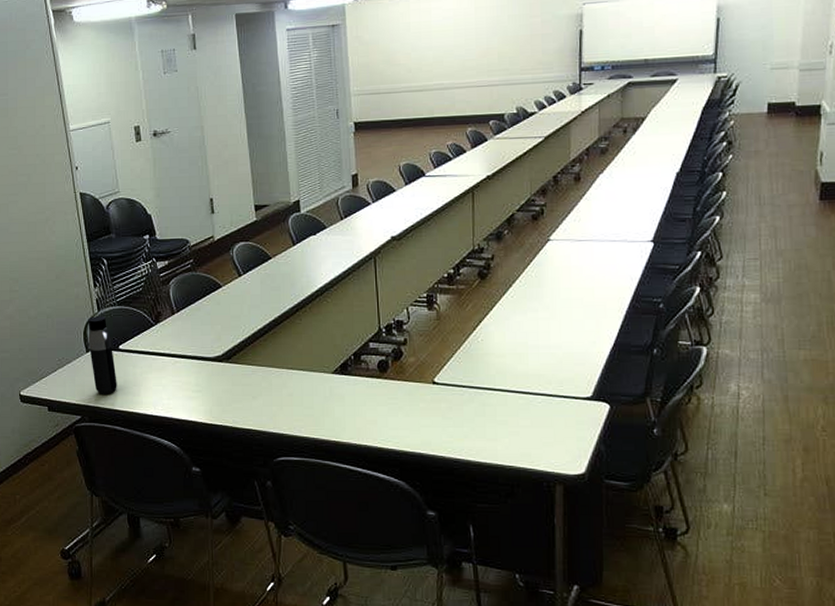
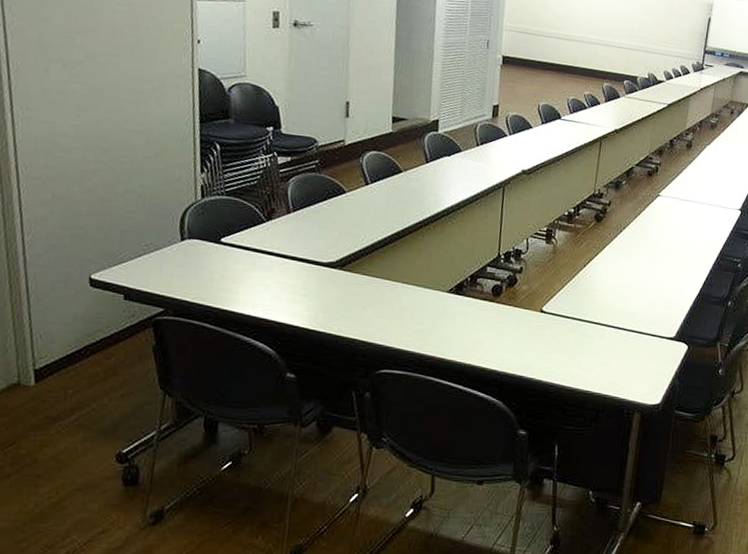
water bottle: present [88,316,117,394] -> none [184,203,214,289]

